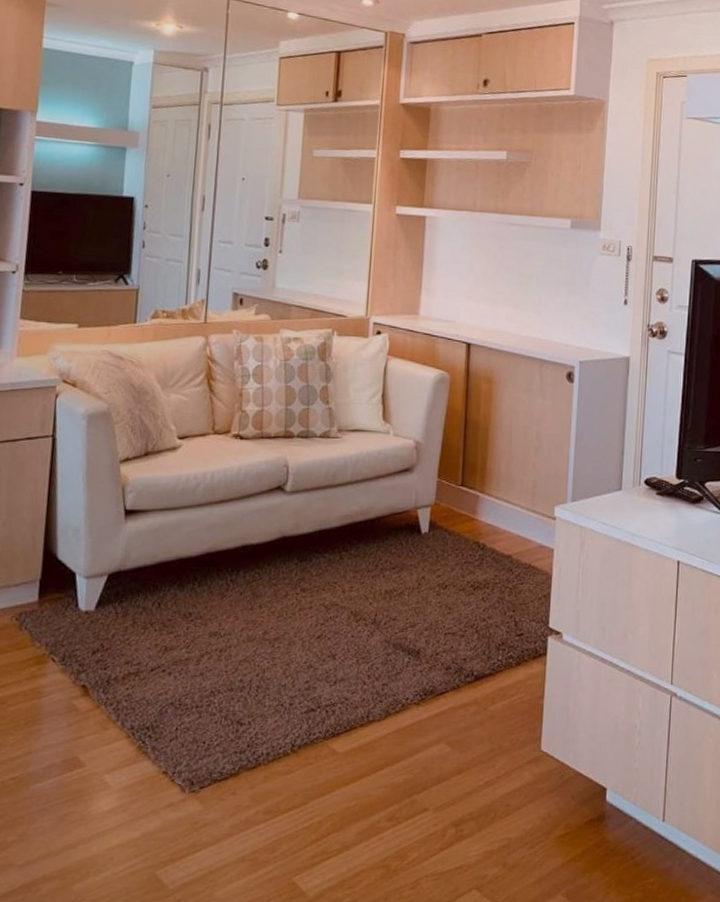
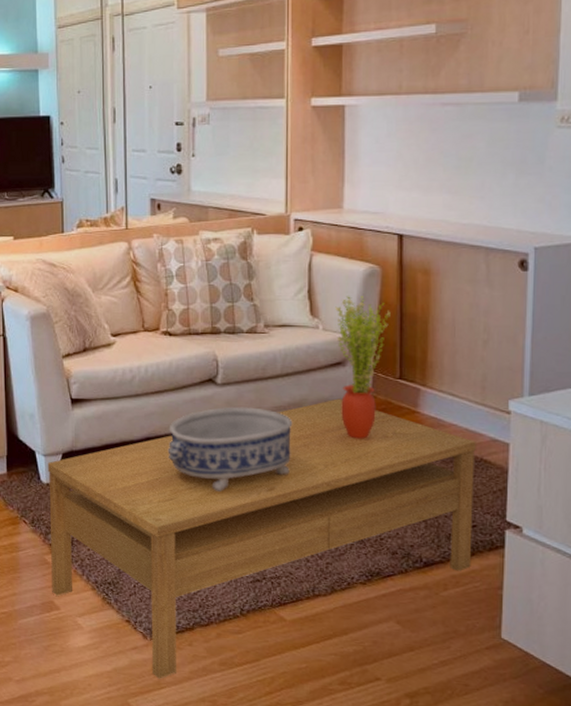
coffee table: none [77,506,526,840] -> present [47,398,476,679]
decorative bowl: none [227,516,359,611] -> present [167,406,293,491]
potted plant: none [405,401,456,549] -> present [335,296,390,439]

